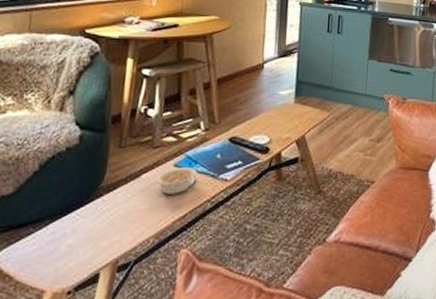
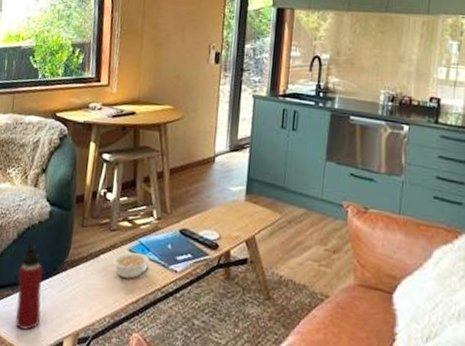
water bottle: none [38,172,74,269] -> present [15,242,44,330]

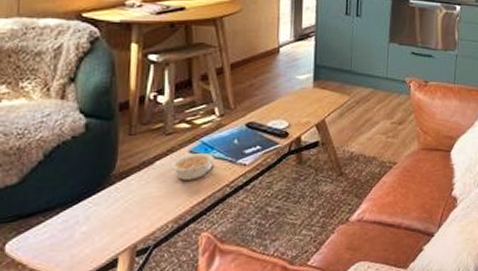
water bottle: present [15,242,44,330] -> none [49,161,86,256]

